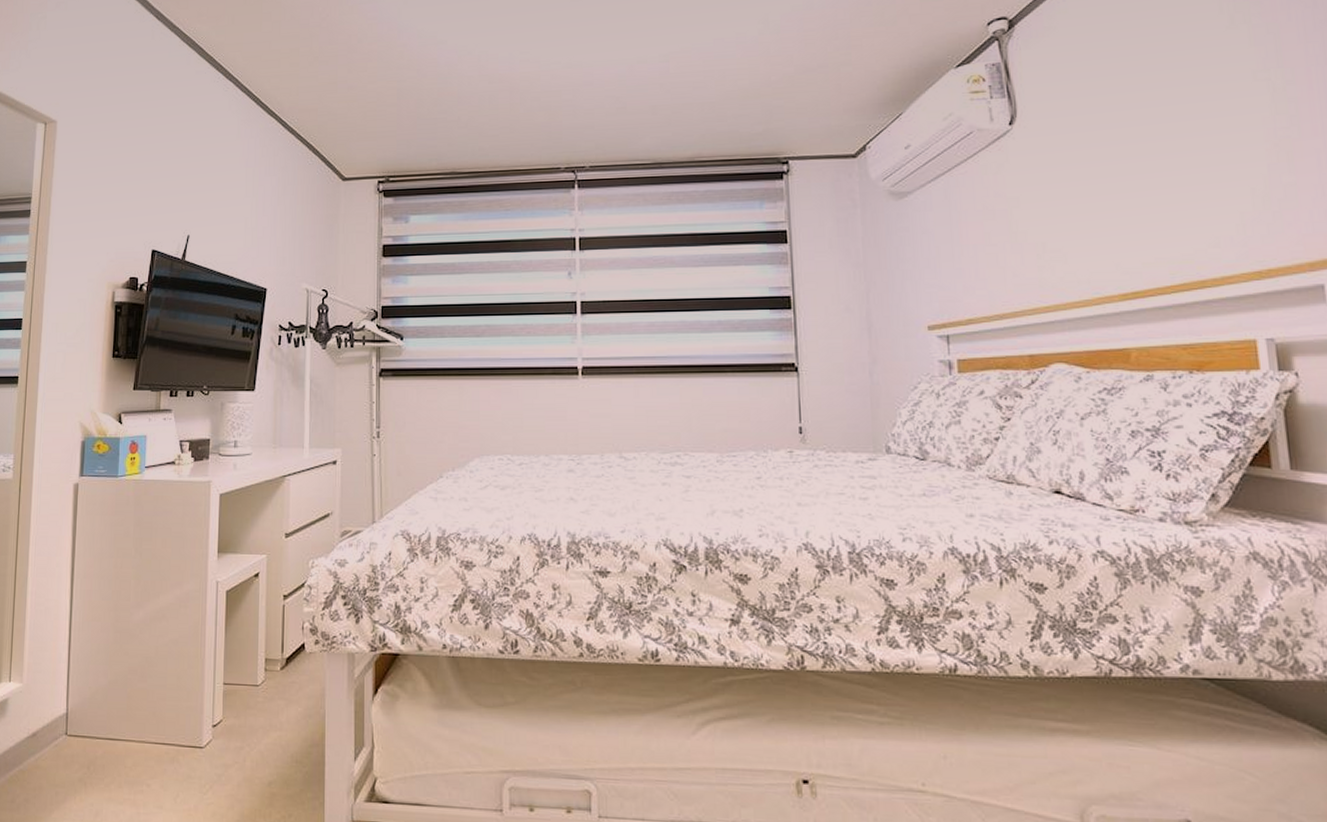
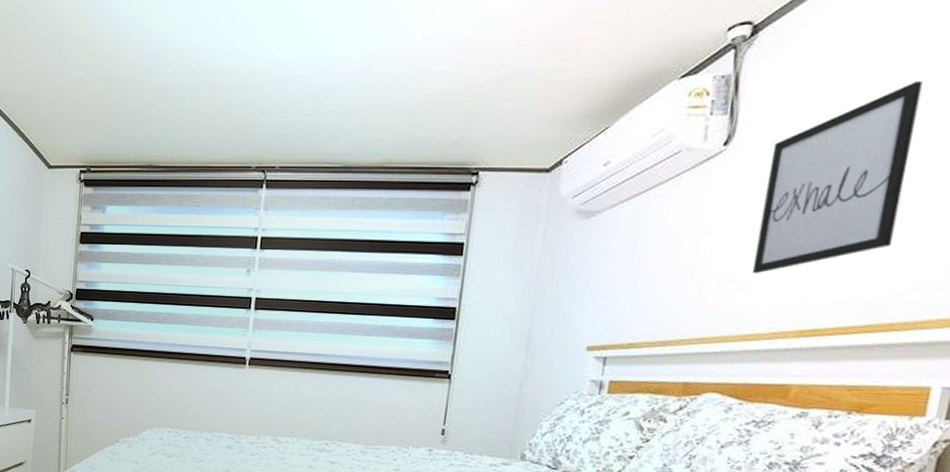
wall art: none [1053,62,1180,243] -> present [751,81,923,274]

